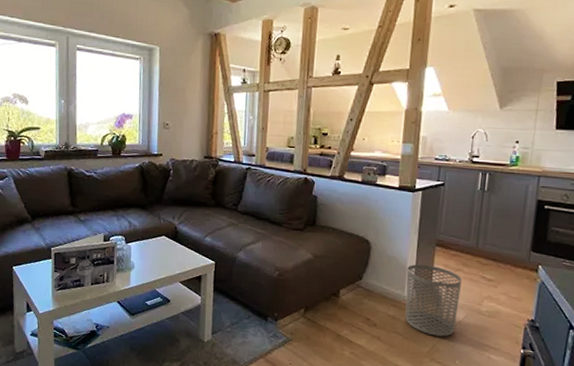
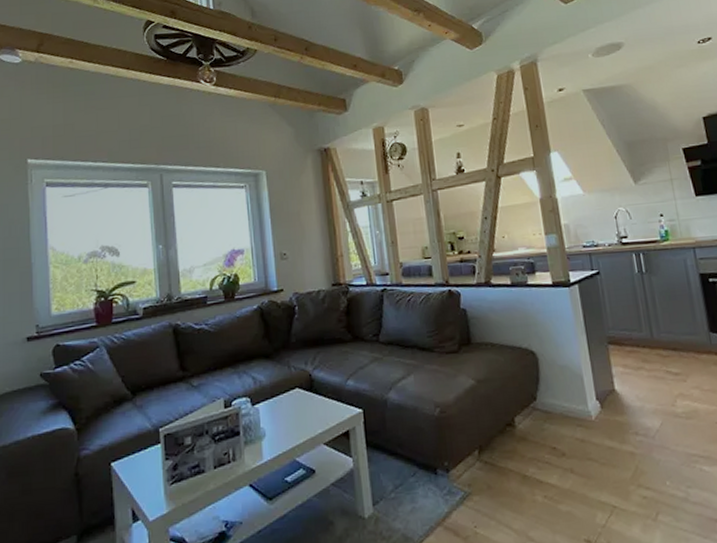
waste bin: present [405,264,462,337] -> none [583,368,655,455]

